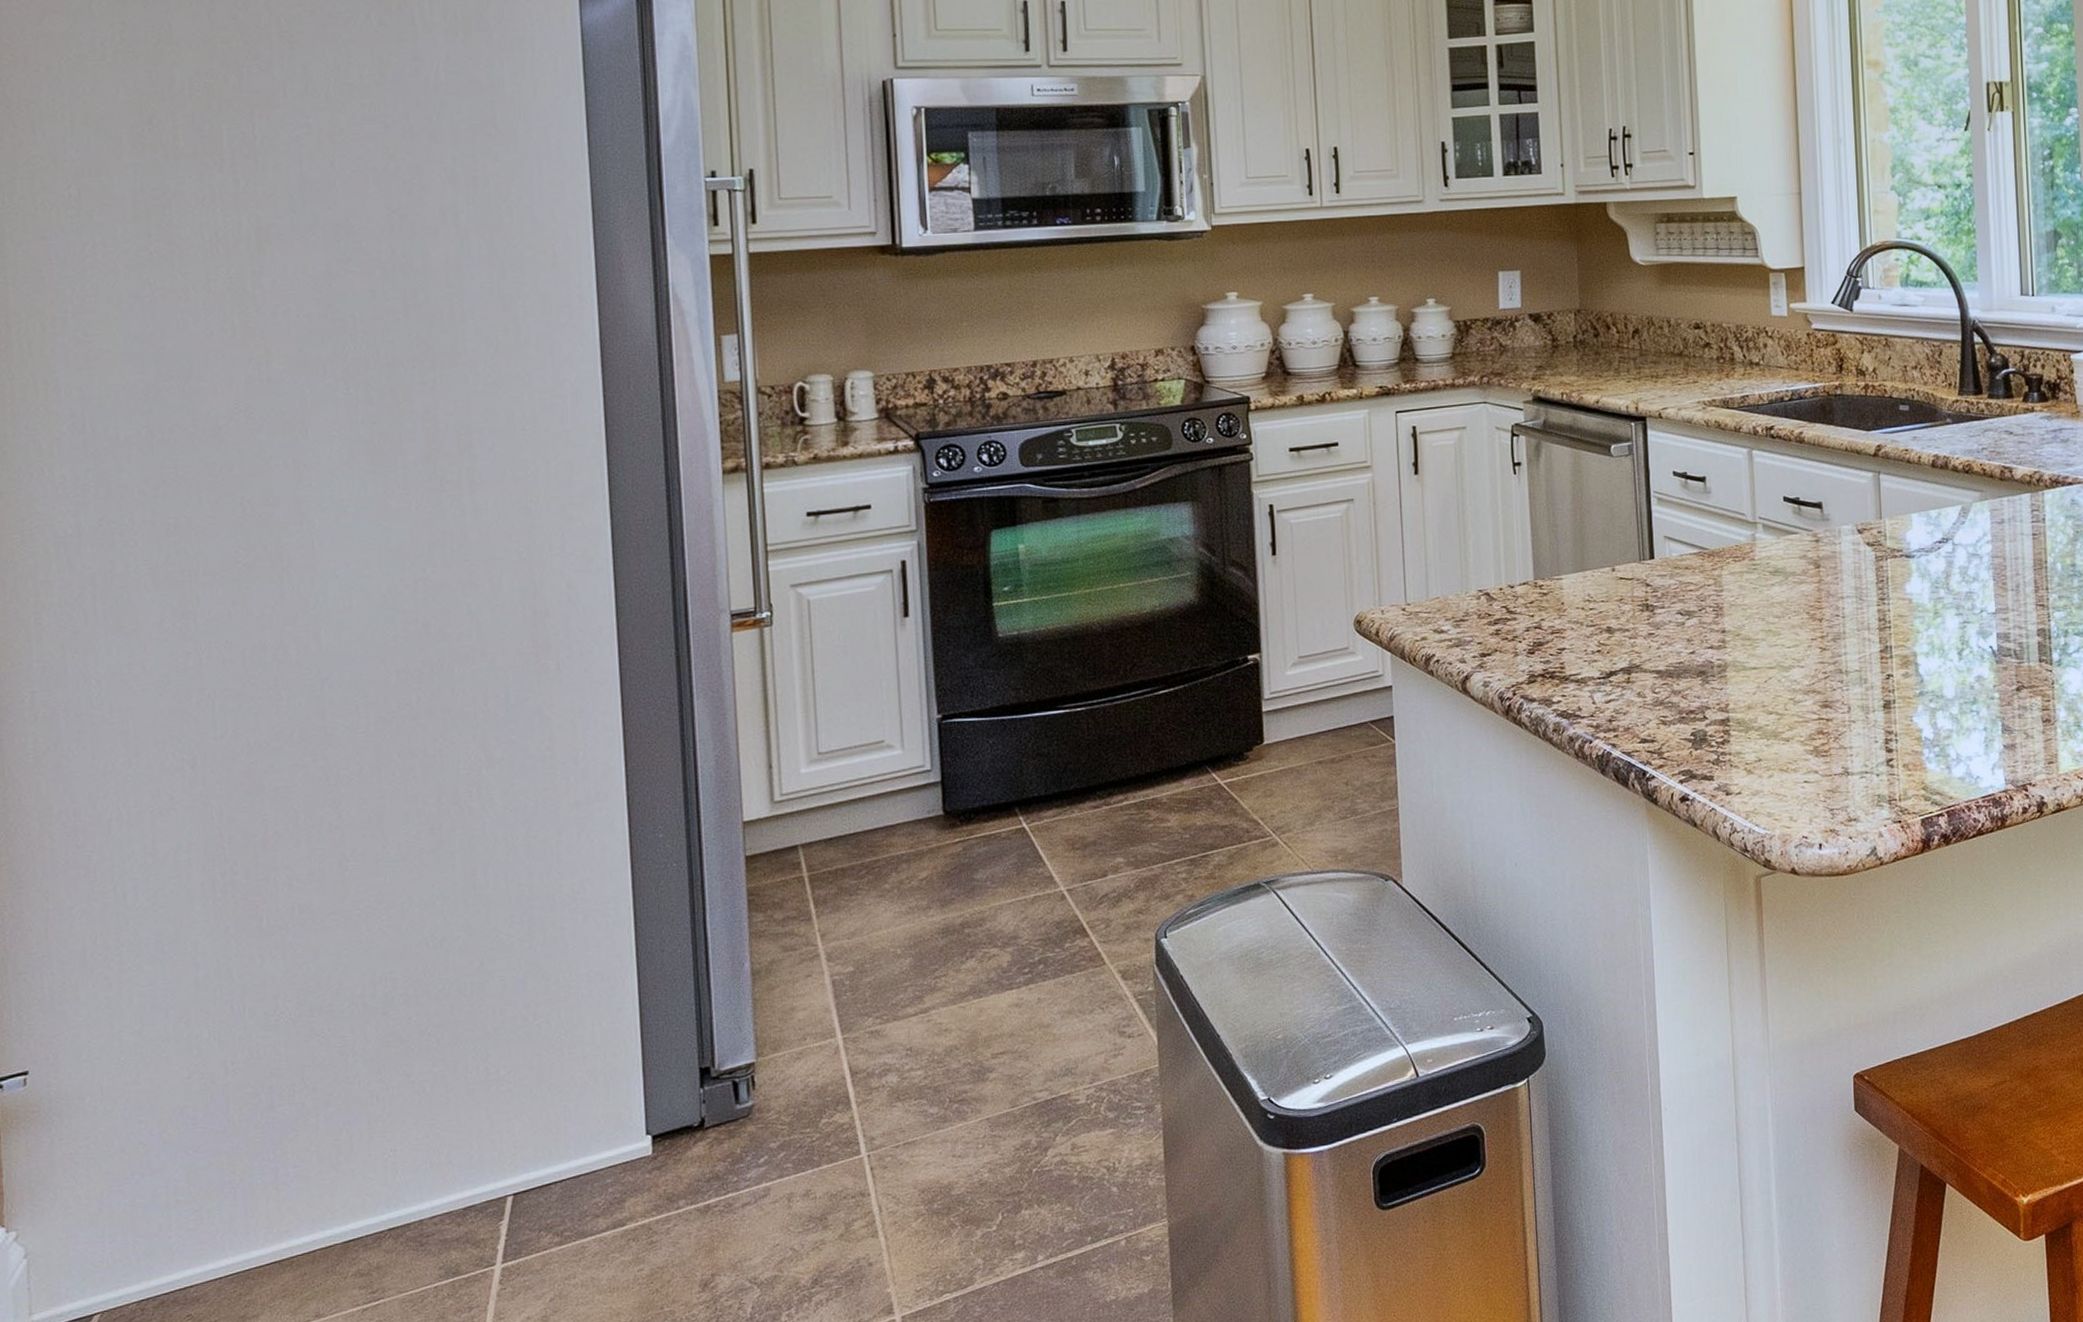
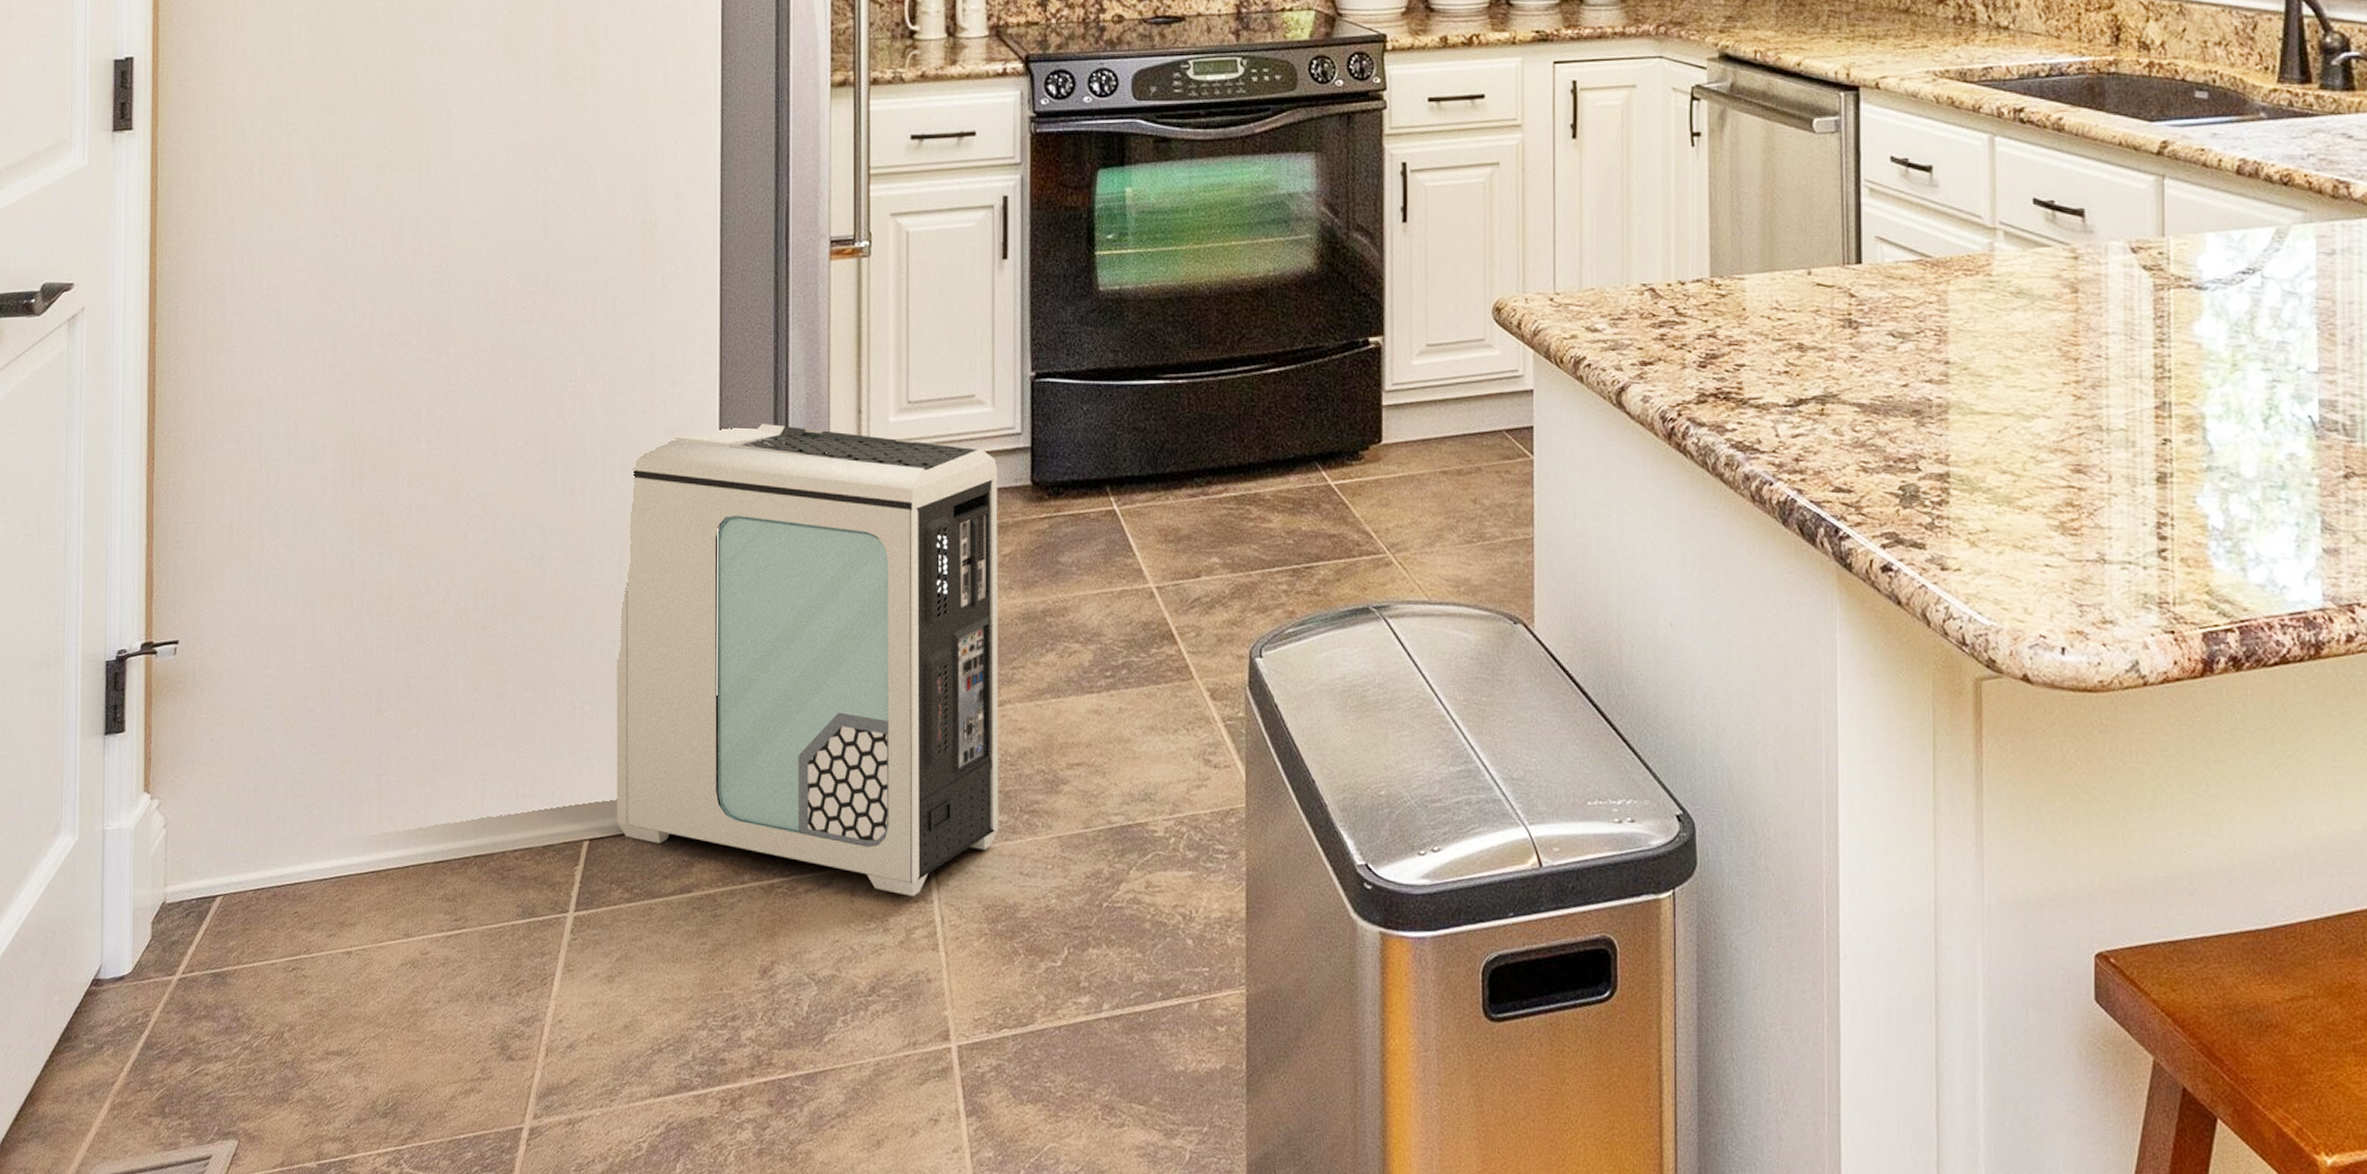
air purifier: none [531,787,930,1194] -> present [616,424,999,897]

